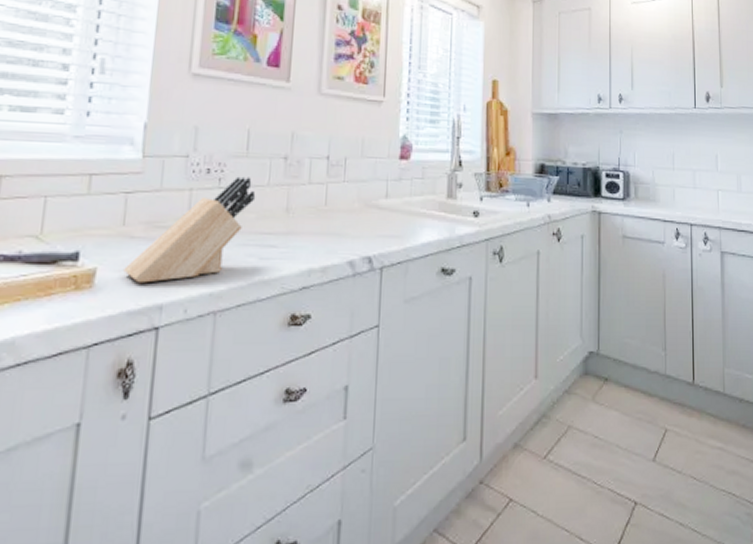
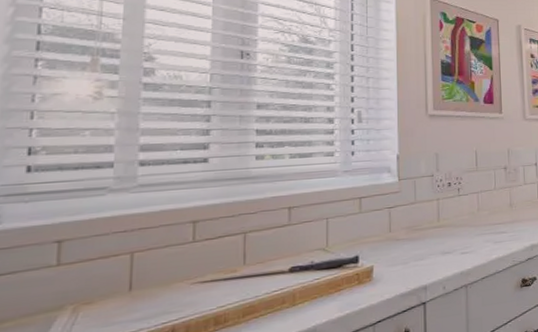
knife block: present [122,176,256,283] -> none [393,185,487,273]

